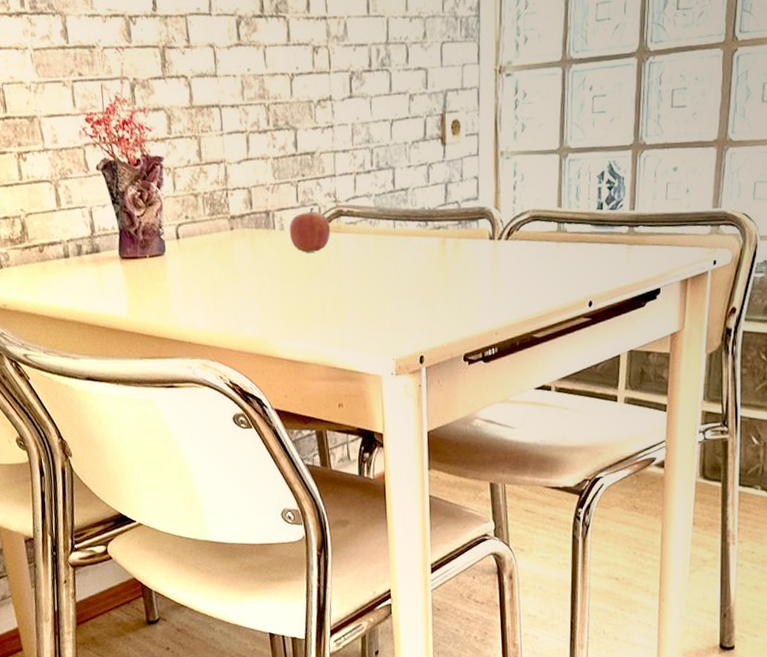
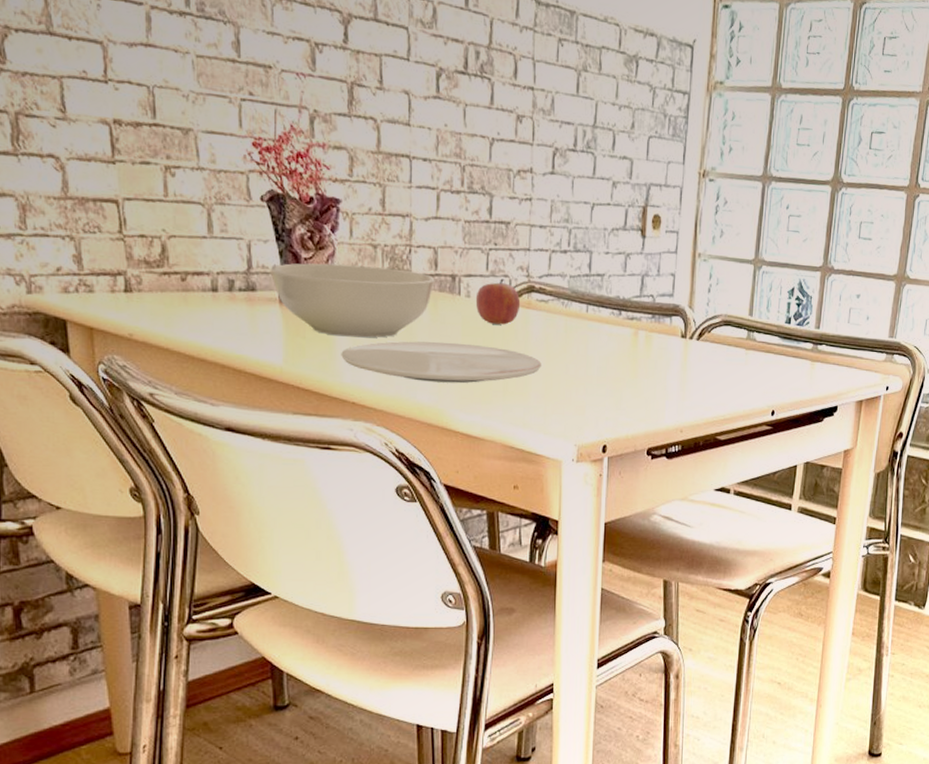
bowl: none [109,213,251,283] -> present [270,263,435,338]
plate: none [175,274,355,315] -> present [341,341,541,384]

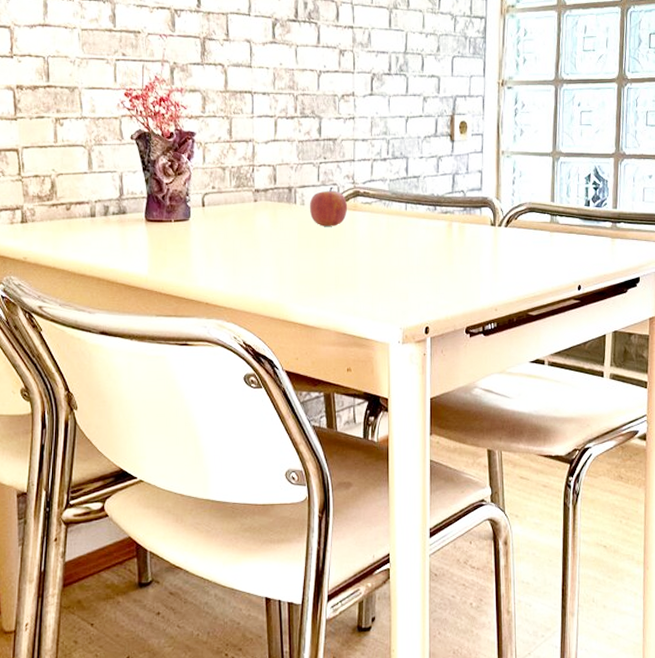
bowl: present [270,263,435,338] -> none [138,186,274,247]
plate: present [341,341,541,384] -> none [196,245,368,281]

